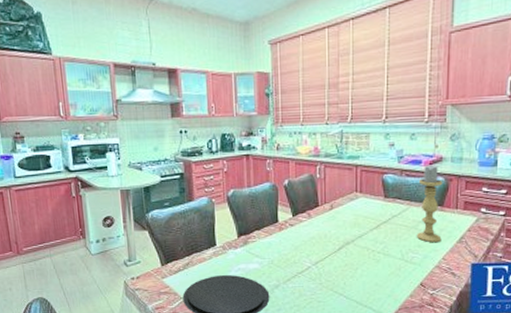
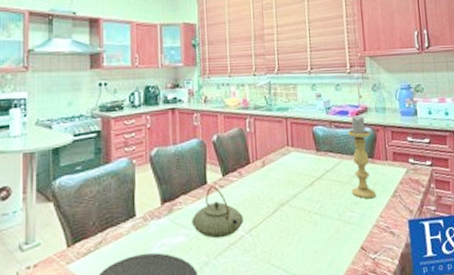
teapot: none [264,224,311,268] -> present [192,186,244,239]

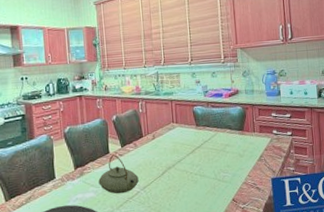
candle holder: present [348,115,376,199] -> none [222,97,245,163]

